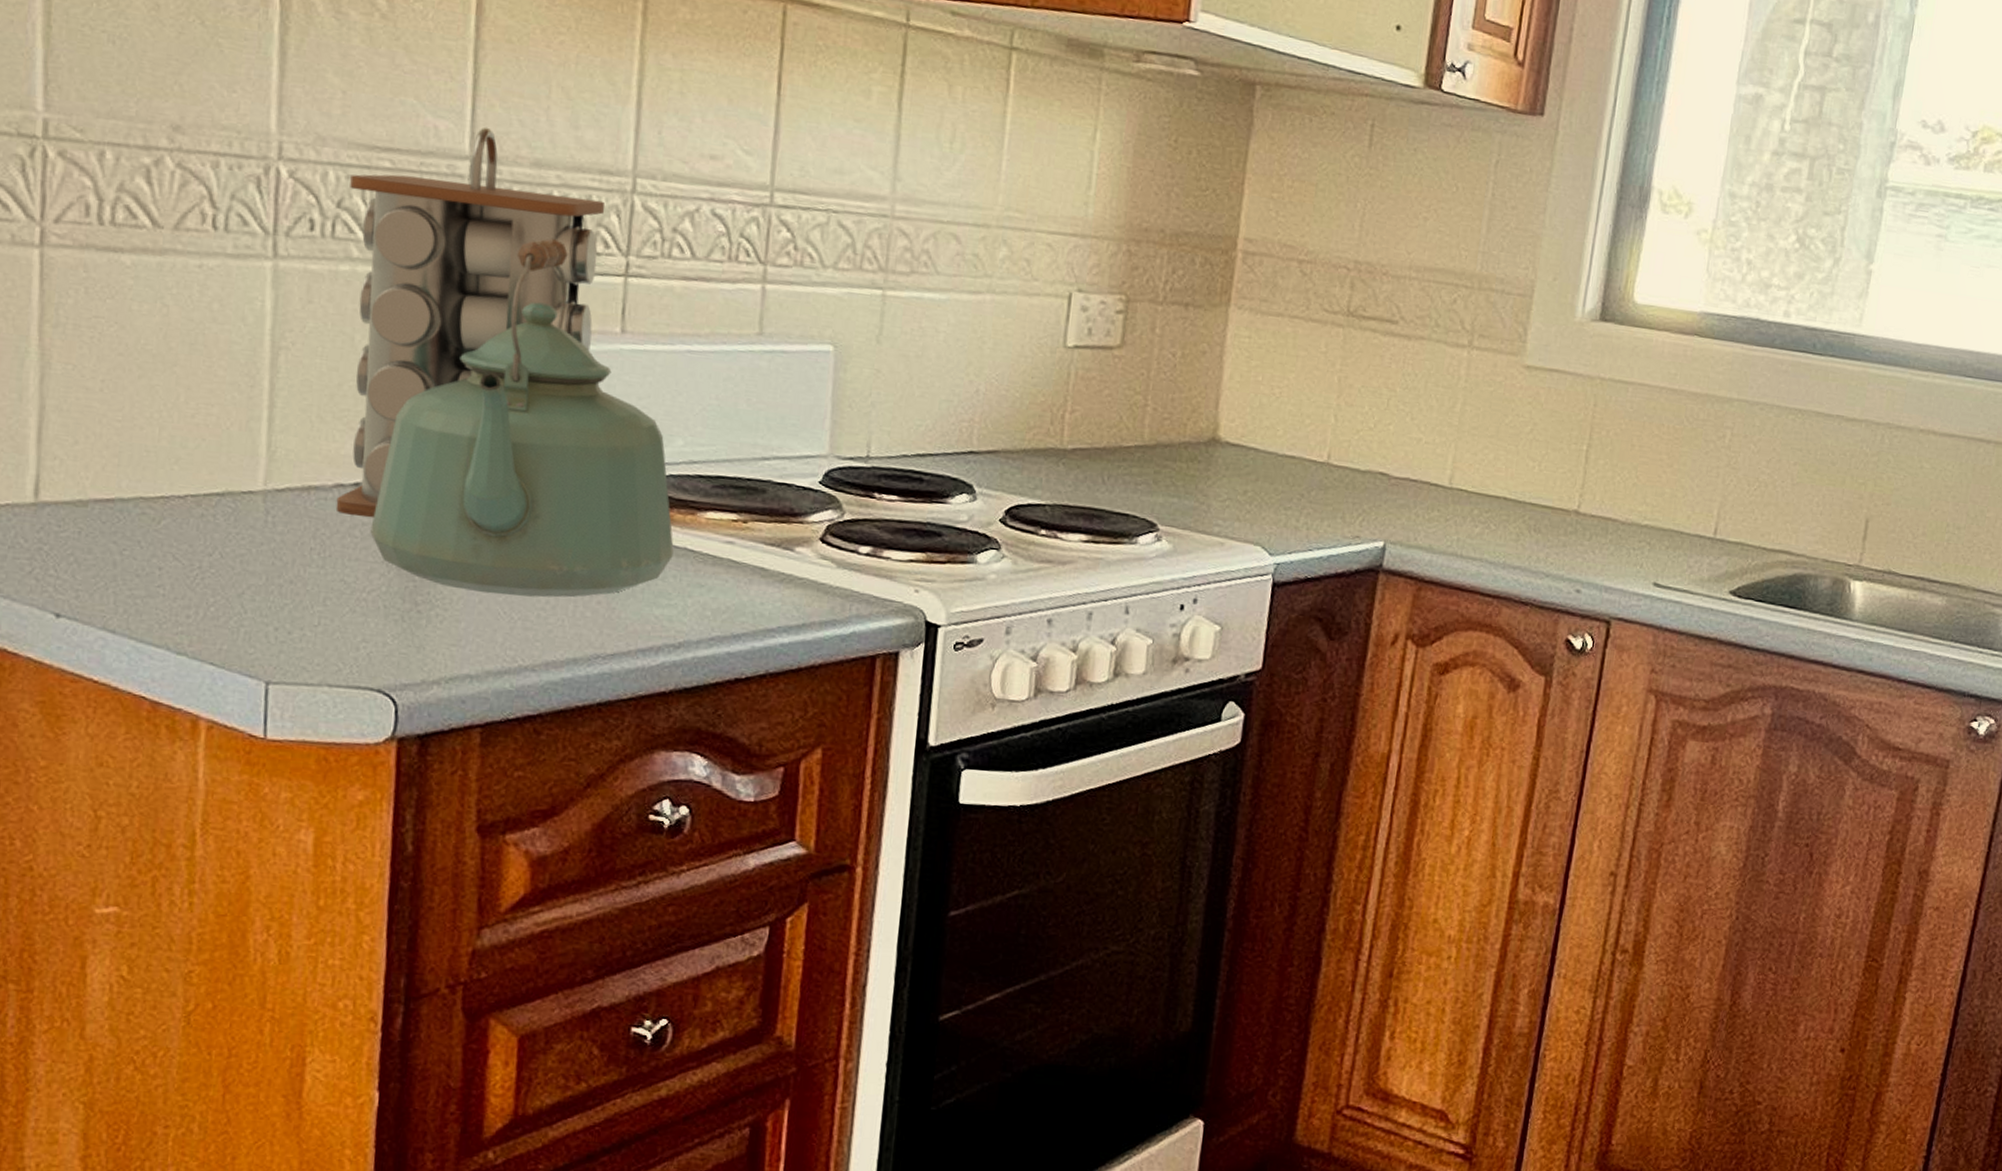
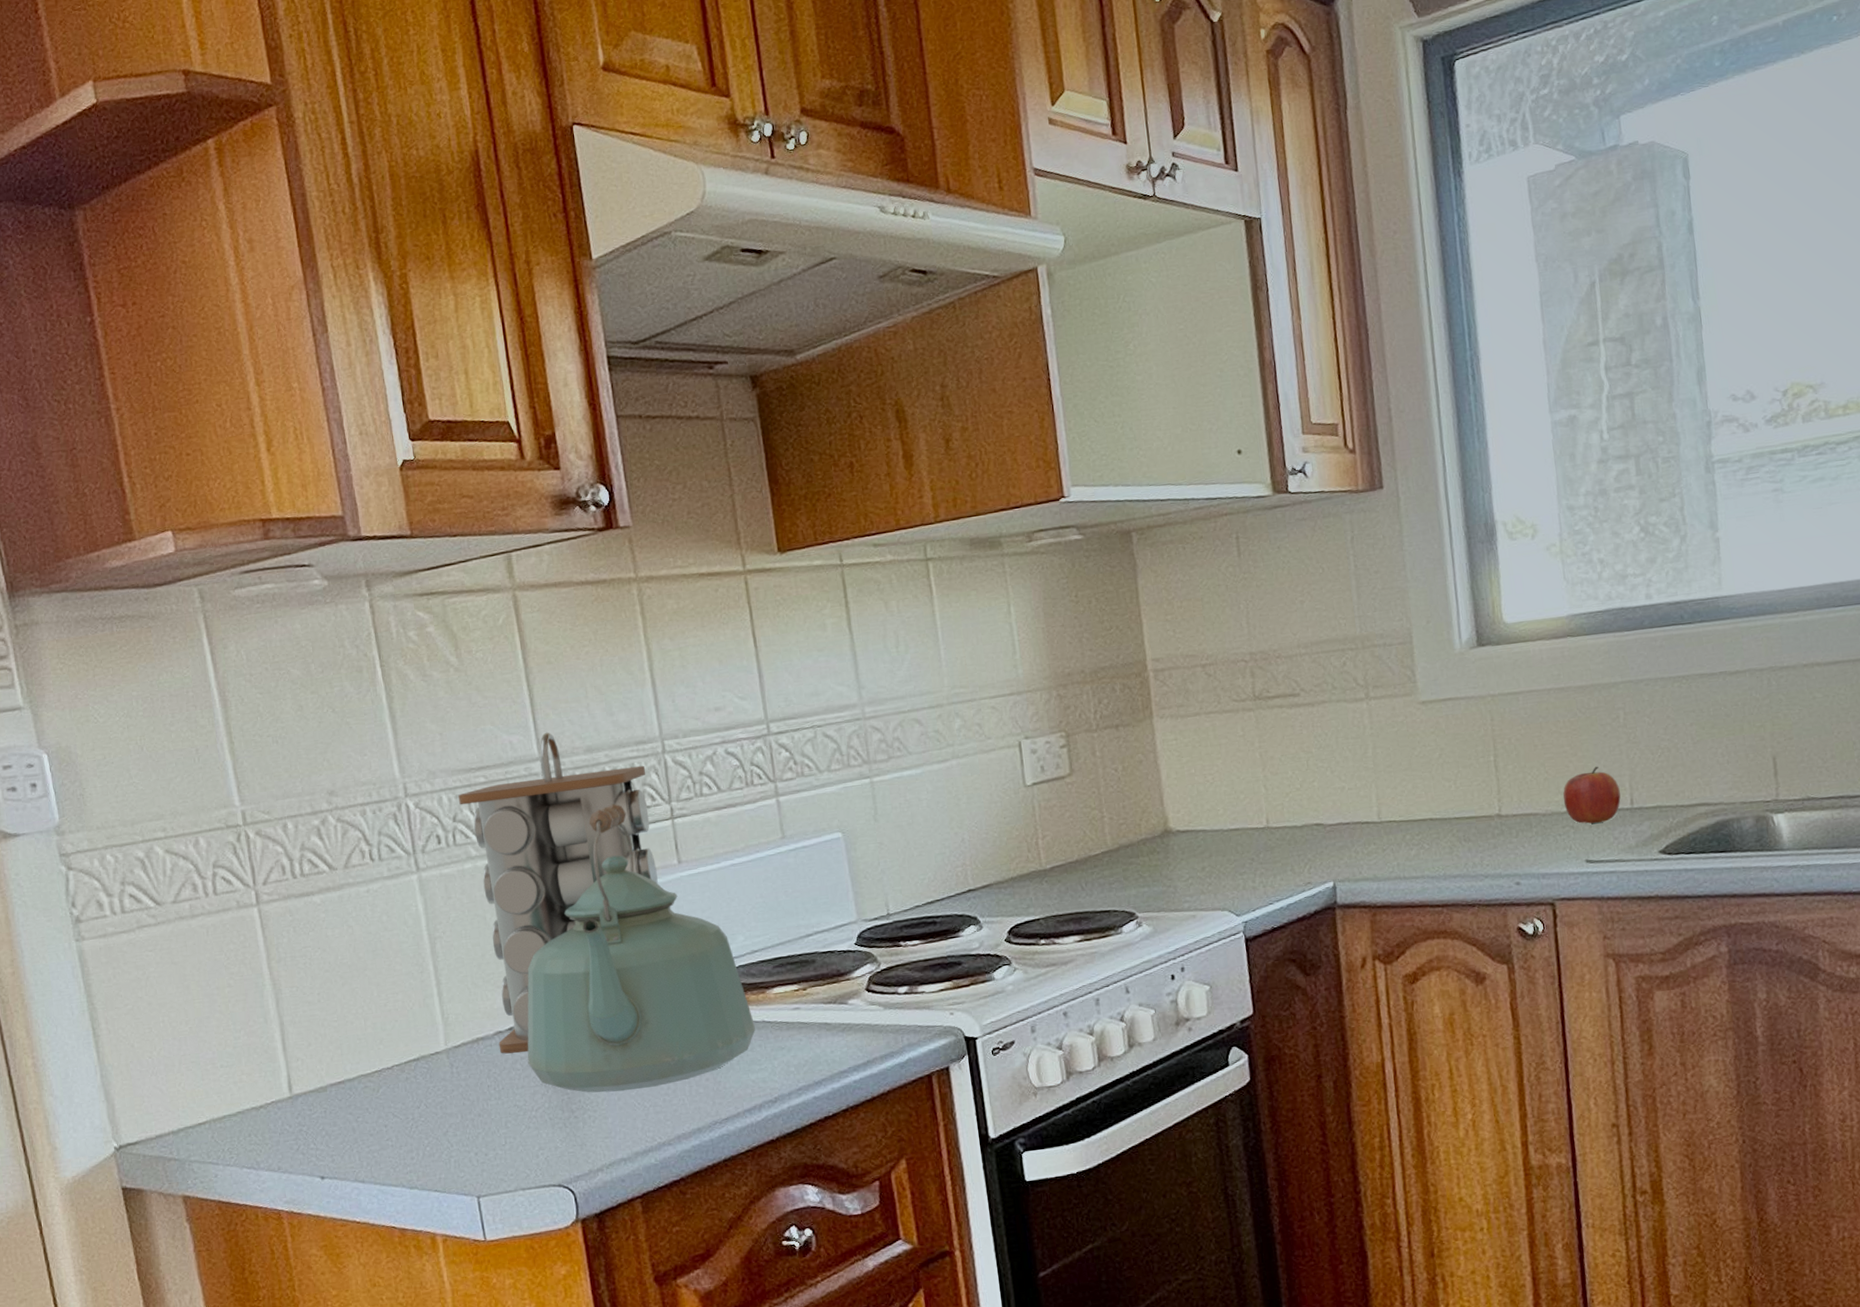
fruit: none [1646,484,1707,546] -> present [1563,766,1621,824]

